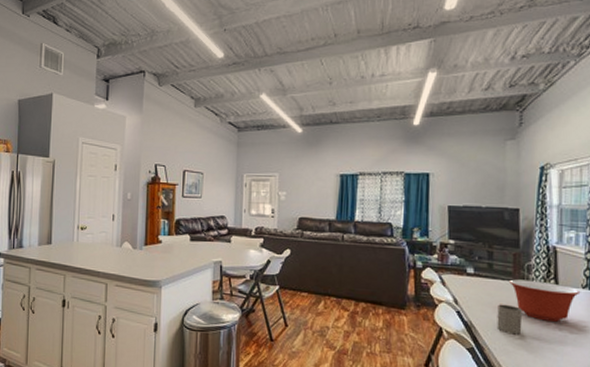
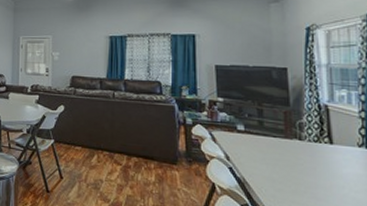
mug: present [497,304,523,335] -> none [271,161,298,193]
mixing bowl: present [509,279,581,322] -> none [281,137,357,180]

